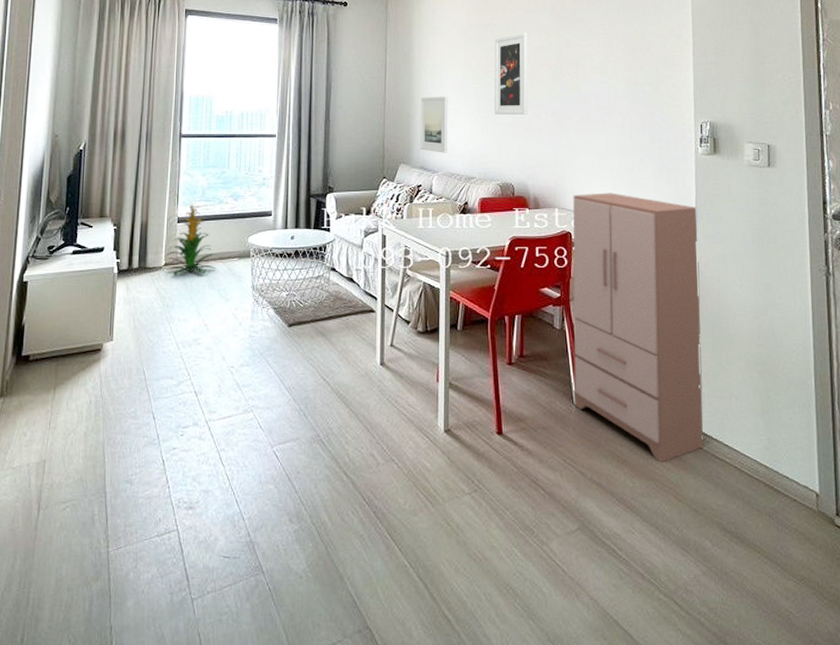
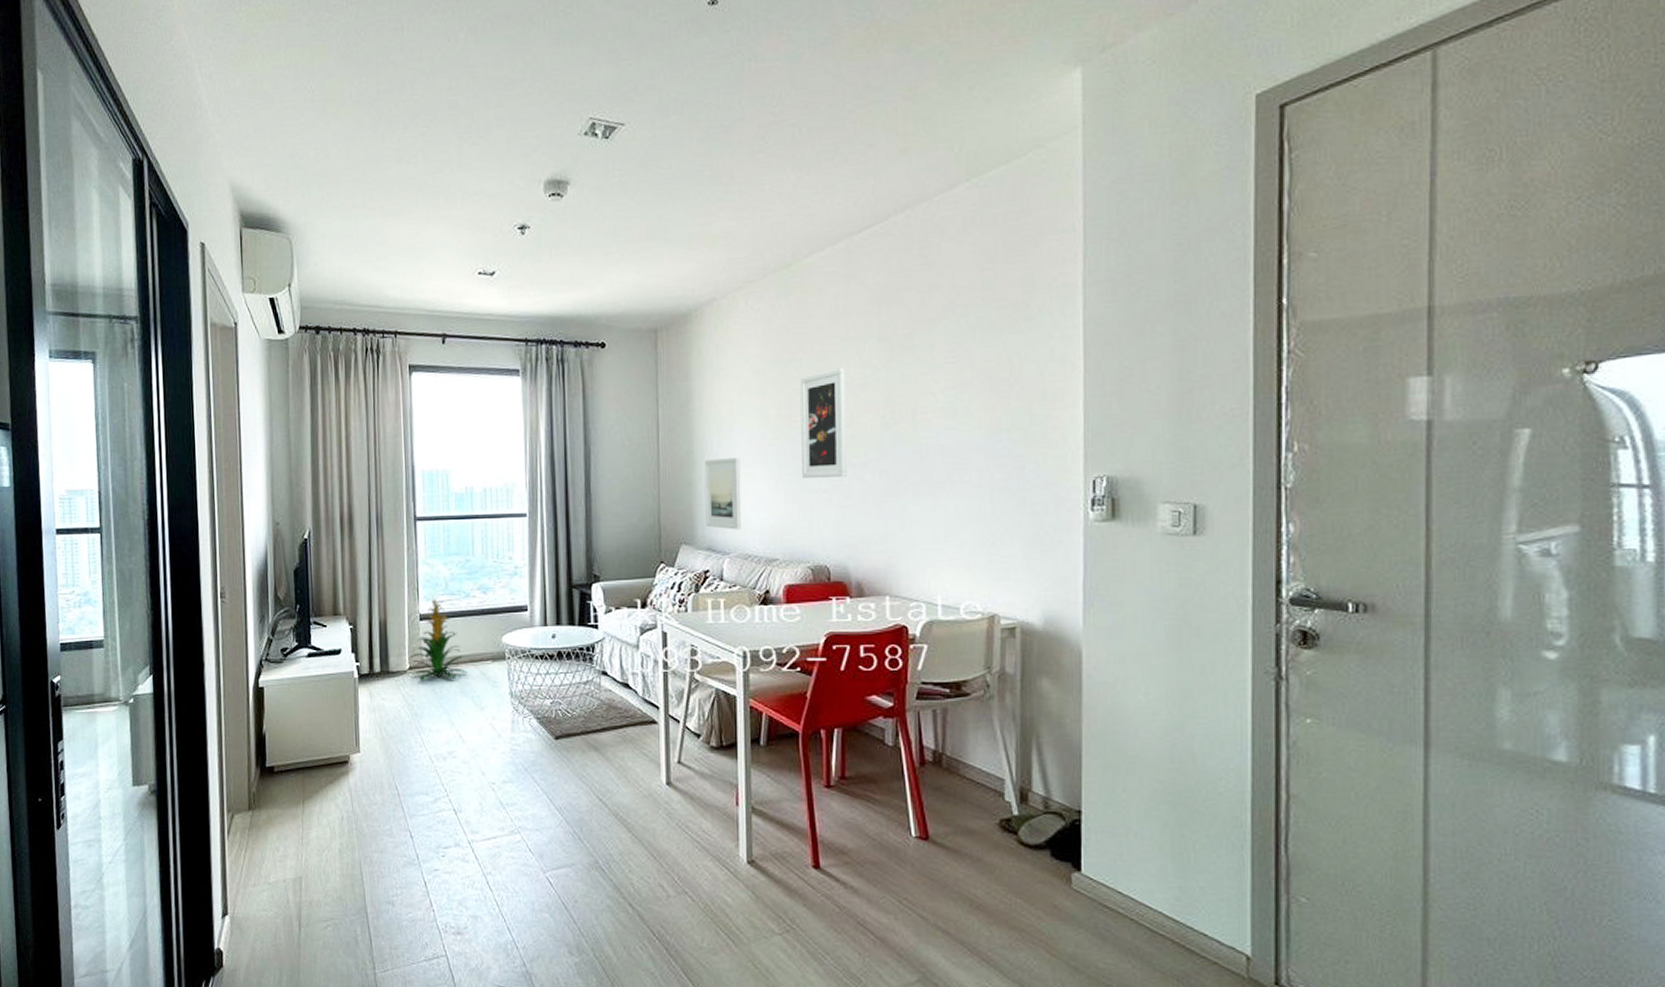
cabinet: present [573,193,704,463] -> none [909,574,1088,910]

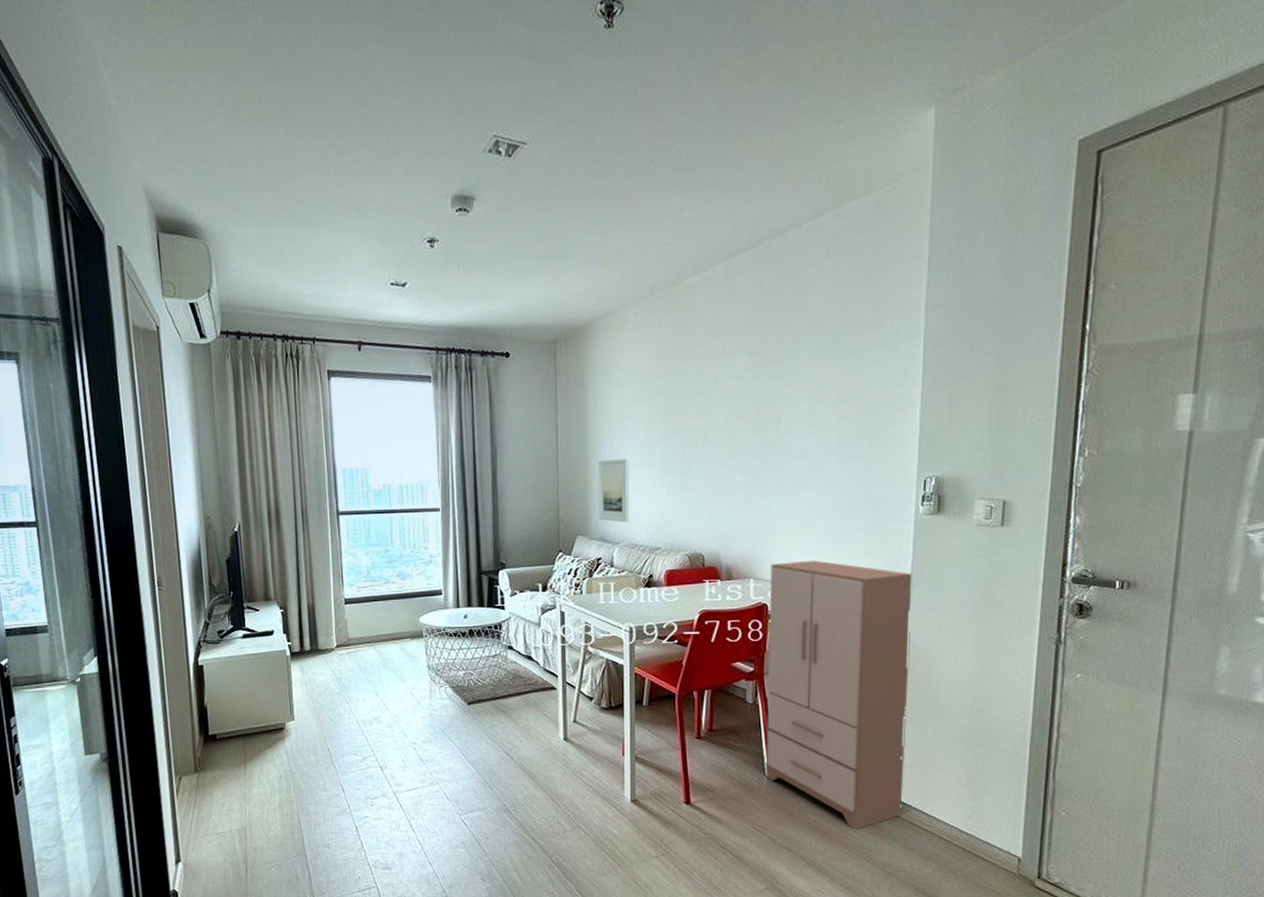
indoor plant: present [409,594,468,681] -> none [336,581,389,658]
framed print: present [800,367,847,478] -> none [682,379,722,477]
cabinet: none [909,574,1088,910] -> present [766,560,914,830]

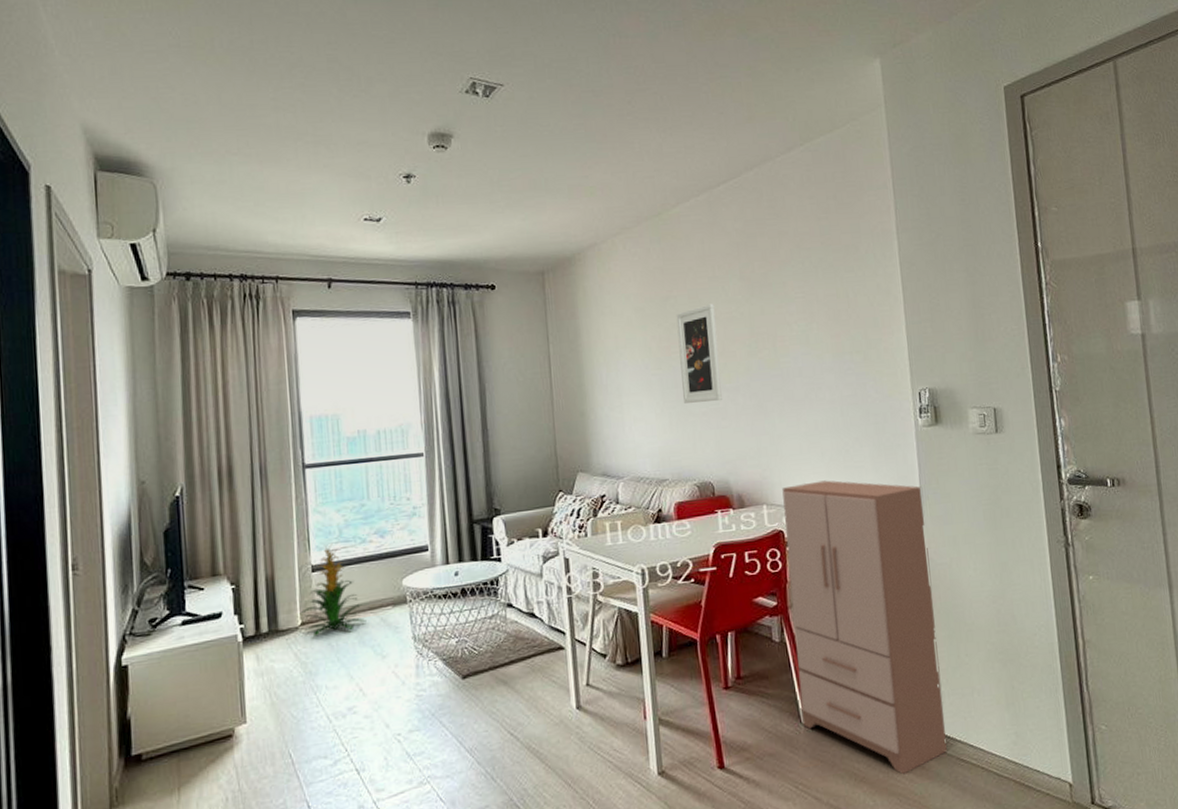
indoor plant: none [336,581,389,658] -> present [301,542,366,637]
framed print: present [597,459,630,523] -> none [594,388,632,455]
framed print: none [682,379,722,477] -> present [676,303,722,403]

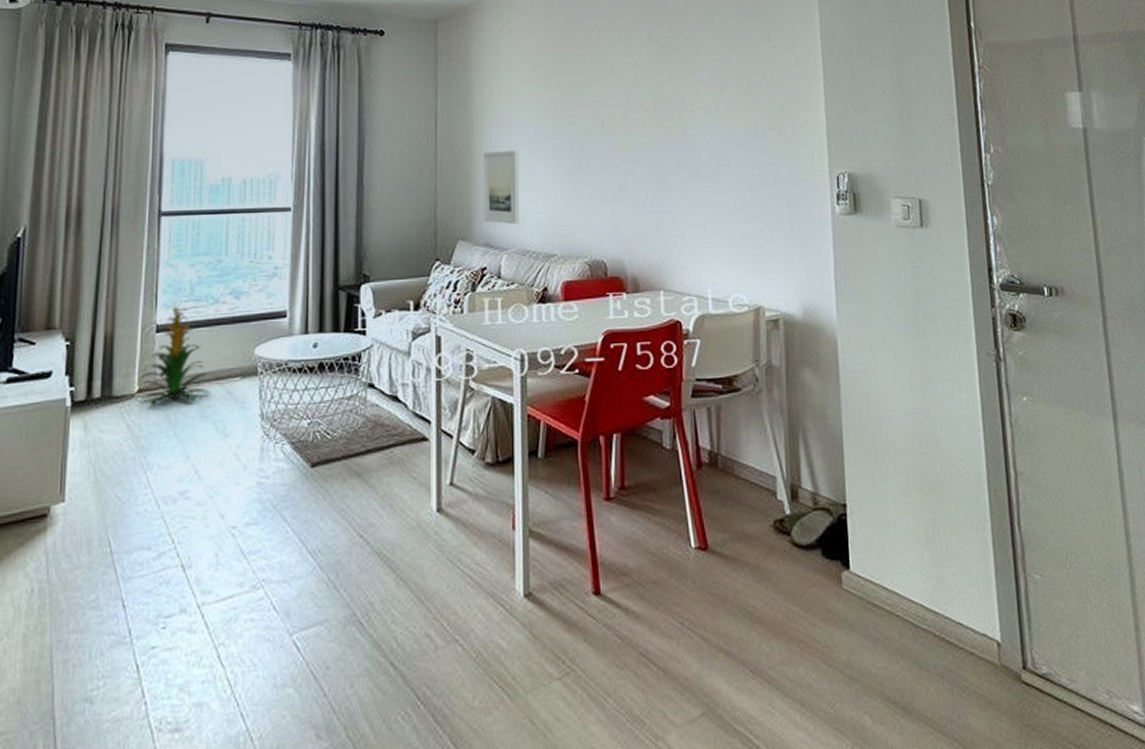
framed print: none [594,388,632,455] -> present [482,151,520,225]
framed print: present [676,303,722,403] -> none [576,65,622,172]
cabinet: present [782,480,947,775] -> none [682,267,857,618]

